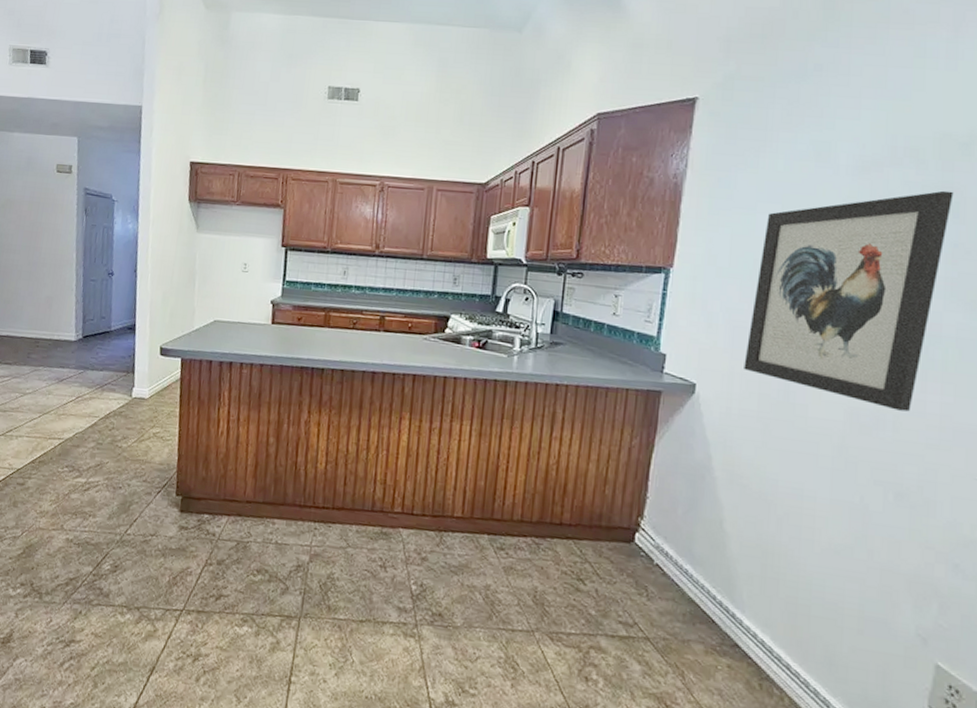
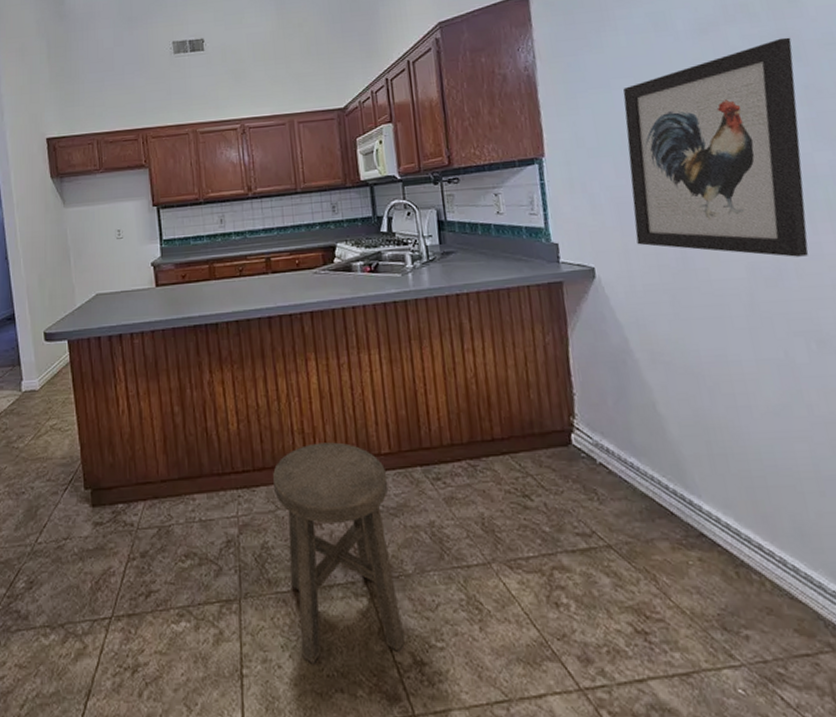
stool: none [346,495,456,690] -> present [273,442,405,664]

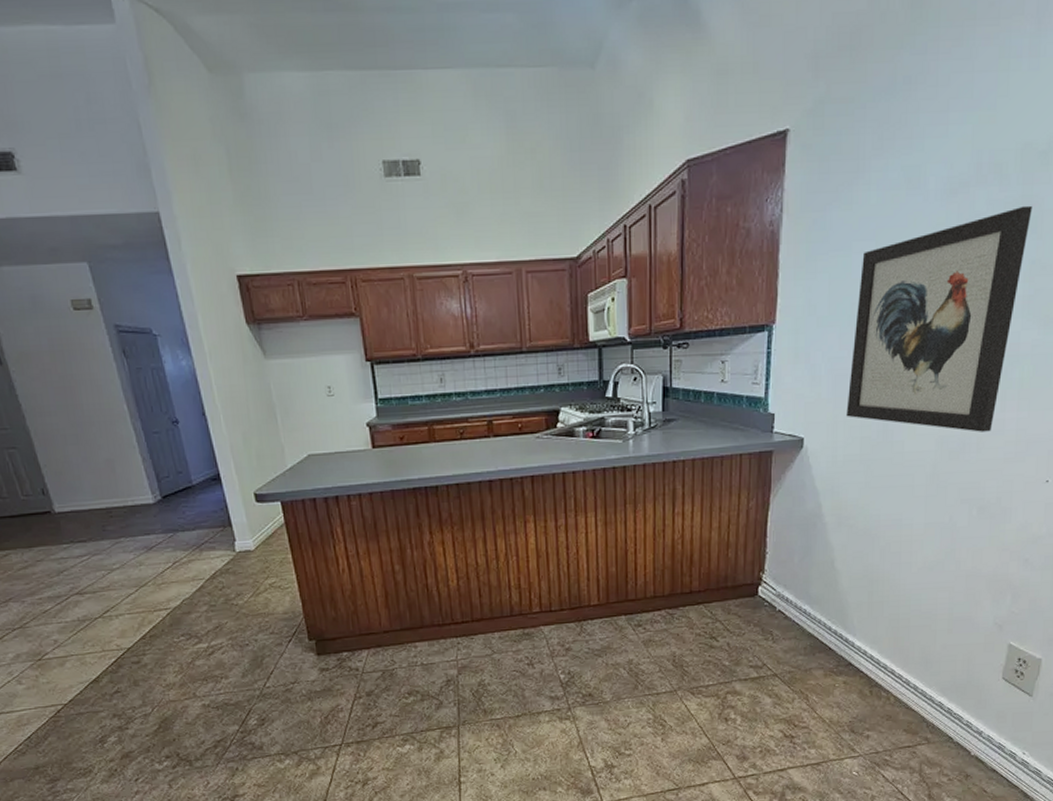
stool: present [273,442,405,664] -> none [490,596,599,771]

